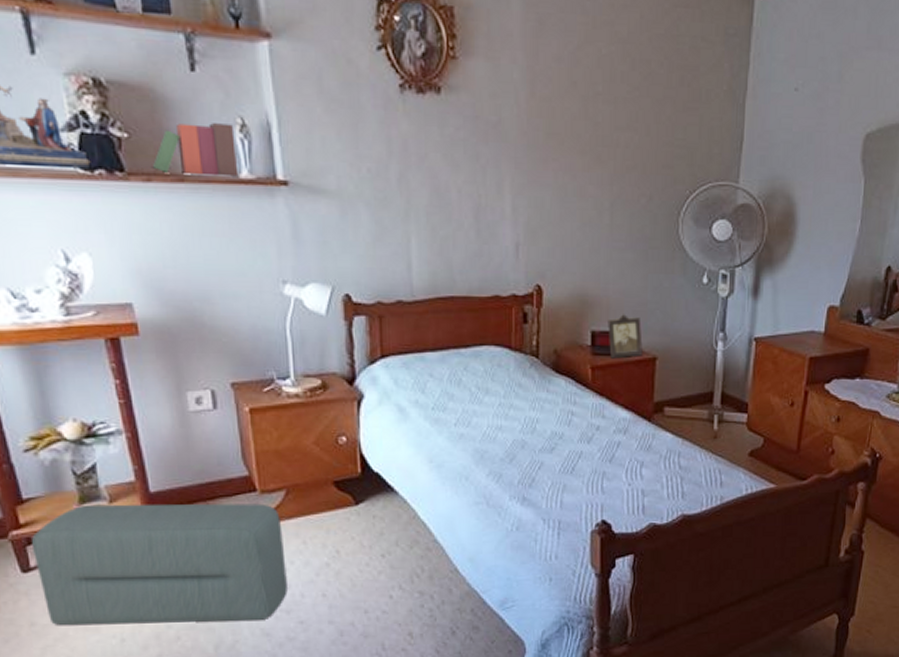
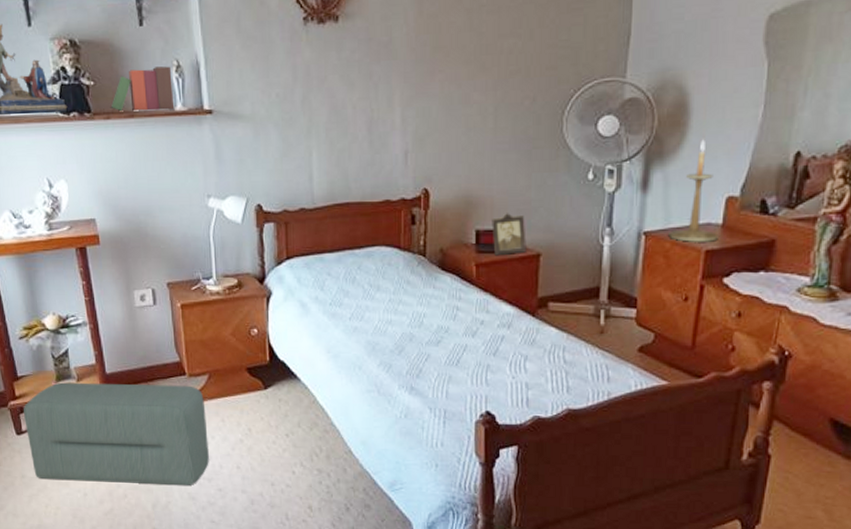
candlestick: none [777,249,821,349] -> present [668,139,719,242]

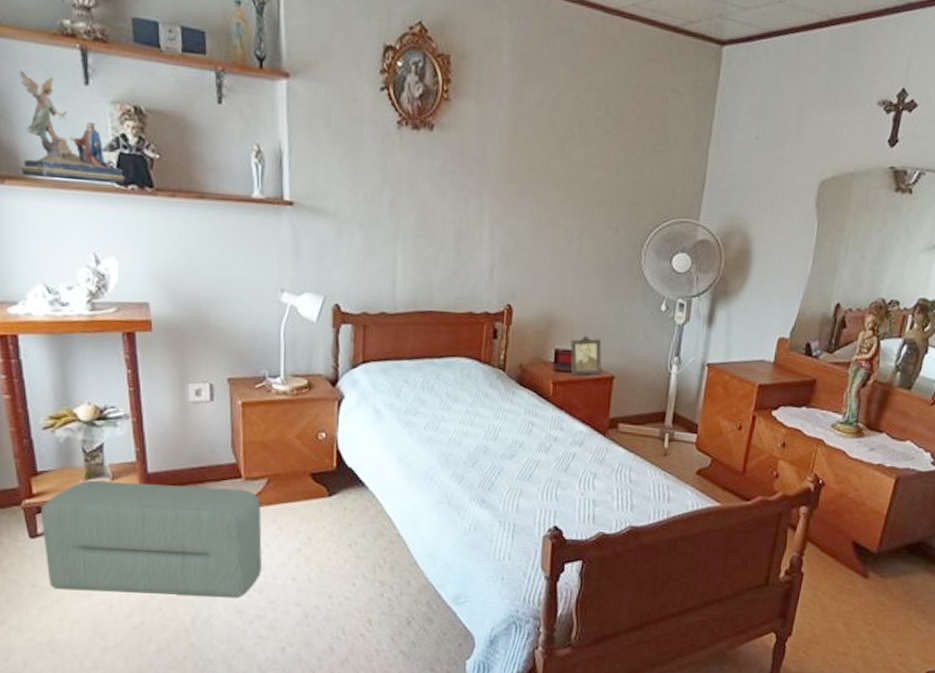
books: present [111,66,175,112] -> none [178,148,251,196]
candlestick: present [668,139,719,242] -> none [728,284,770,377]

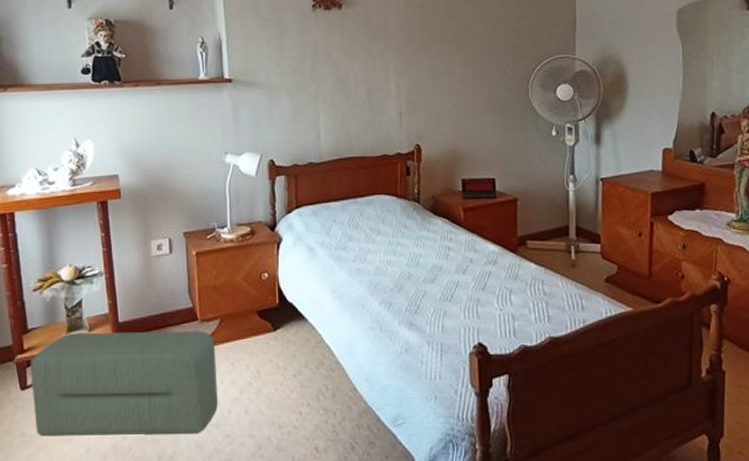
angel figurine: present [19,70,126,185] -> none [19,3,99,83]
photo frame: present [570,335,602,376] -> none [475,164,505,201]

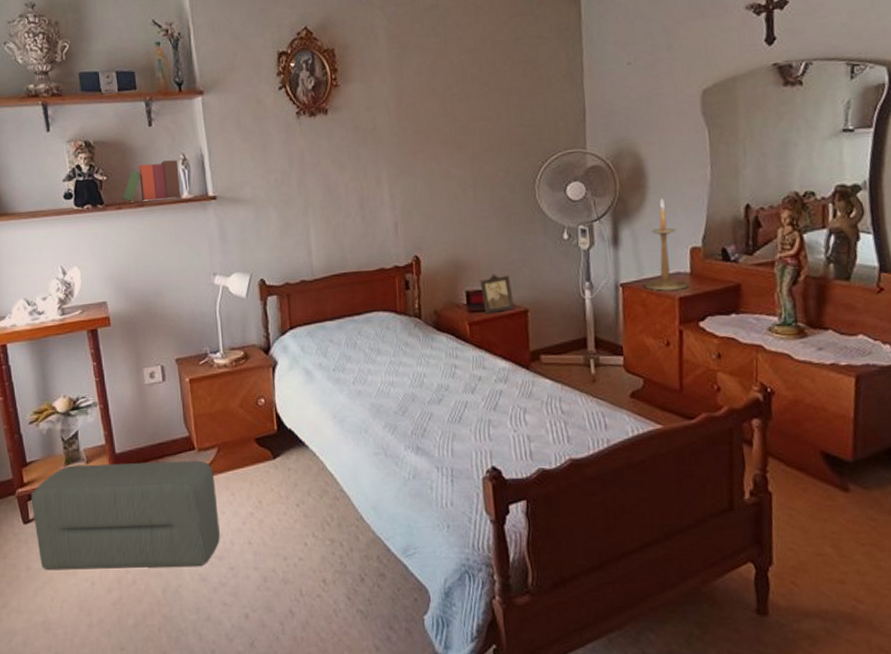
books: none [140,42,198,80] -> present [123,160,181,202]
photo frame: none [475,164,505,201] -> present [480,274,515,314]
candlestick: none [620,103,660,186] -> present [643,198,689,291]

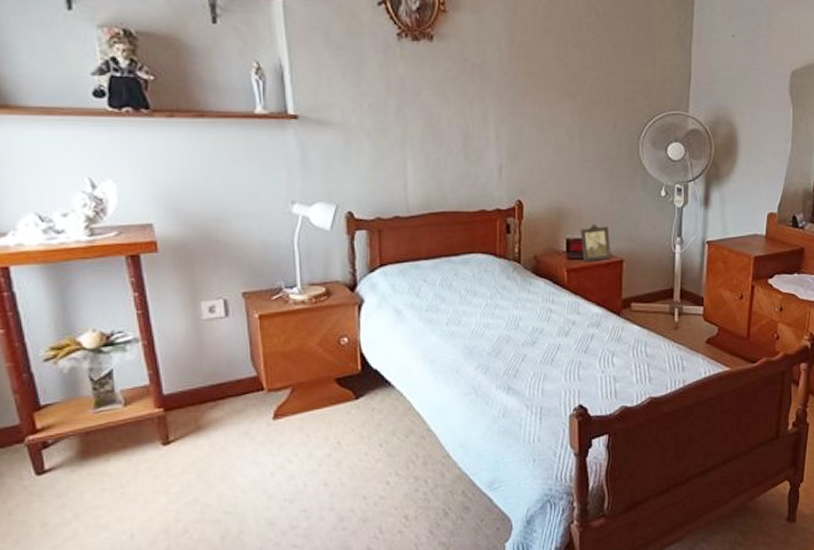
pouf: present [32,460,220,570] -> none [48,401,291,524]
books: present [123,160,181,202] -> none [176,67,254,112]
candlestick: present [643,198,689,291] -> none [726,166,763,250]

